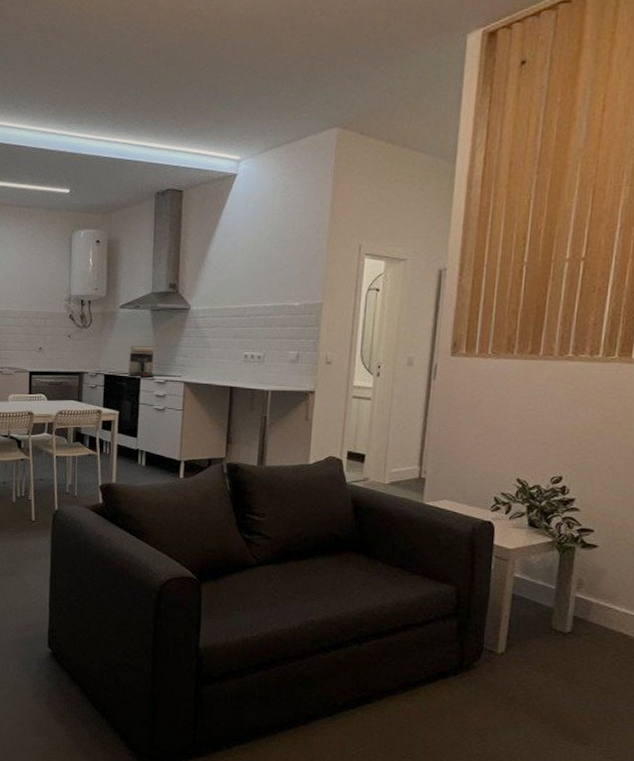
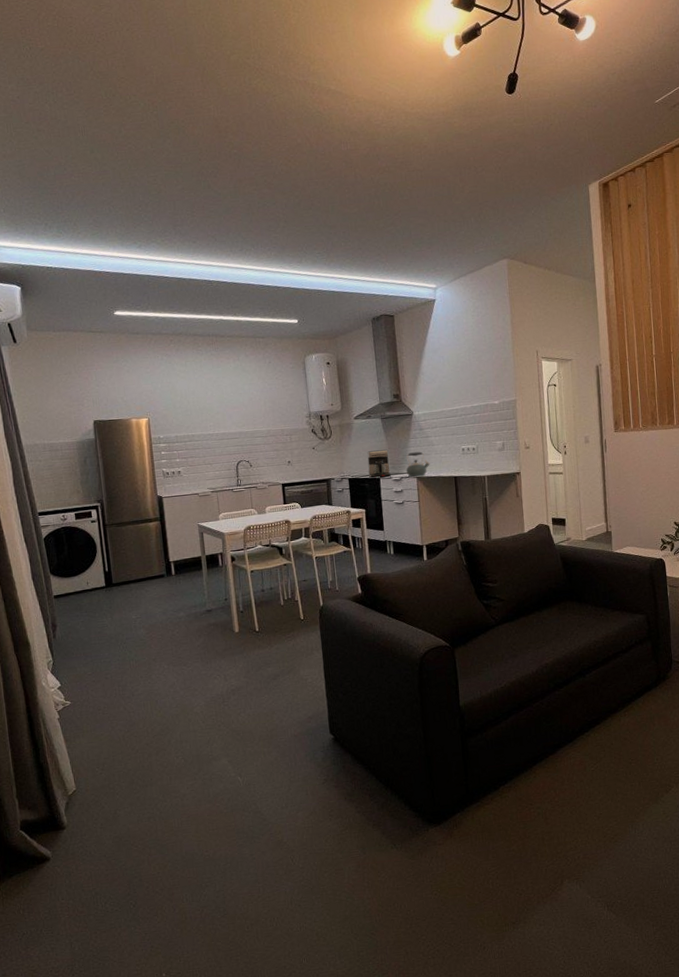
kettle: none [172,353,203,382] -> present [406,452,430,477]

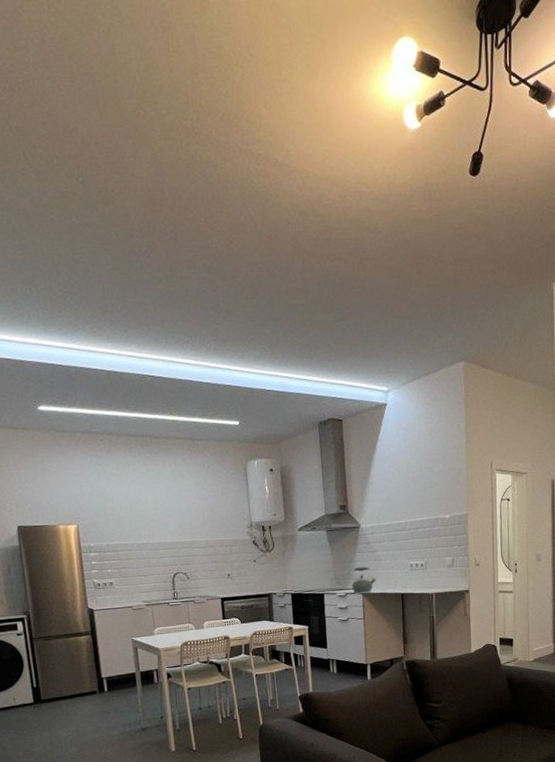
coffee maker: present [367,449,391,478] -> none [311,564,336,594]

